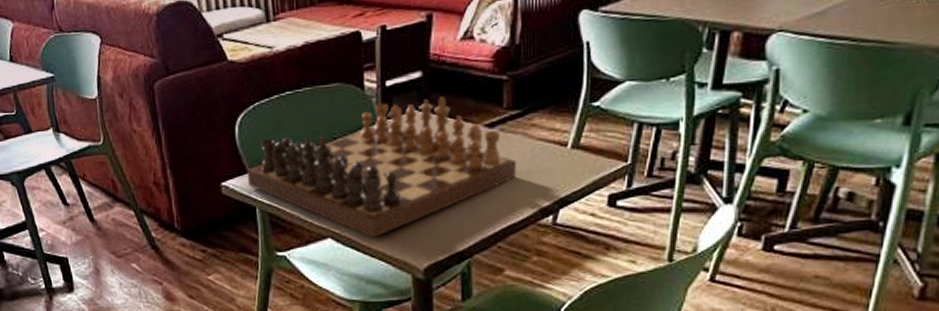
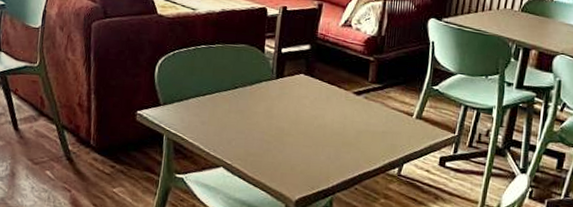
chess set: present [246,97,517,238] -> none [159,64,375,171]

